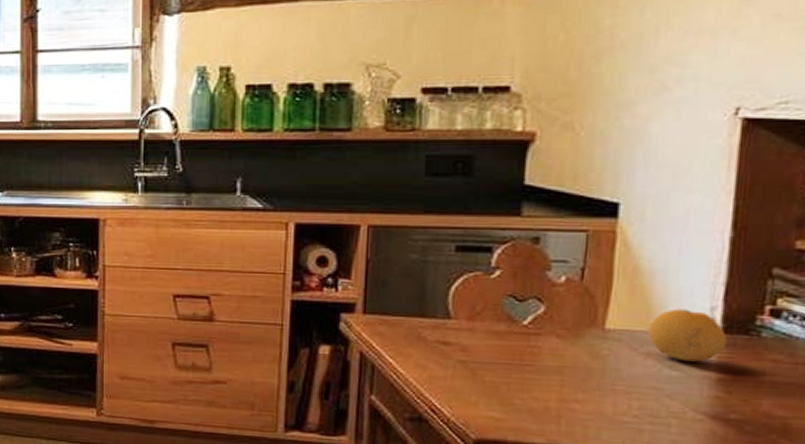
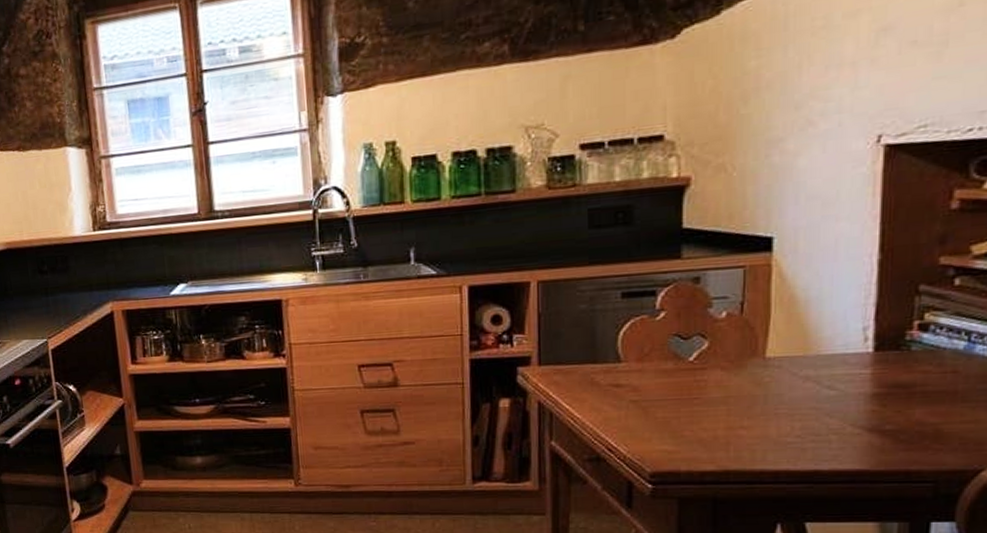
fruit: present [648,309,727,362] -> none [806,331,880,381]

